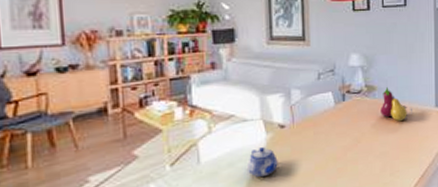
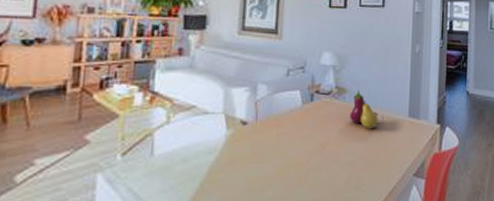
teapot: present [246,147,278,178] -> none [201,144,236,178]

